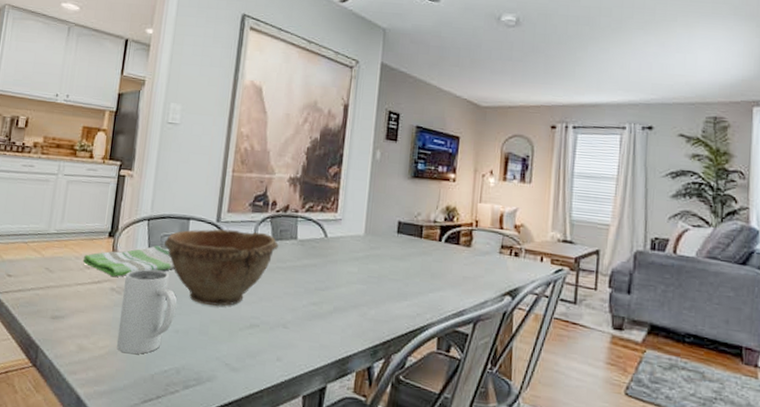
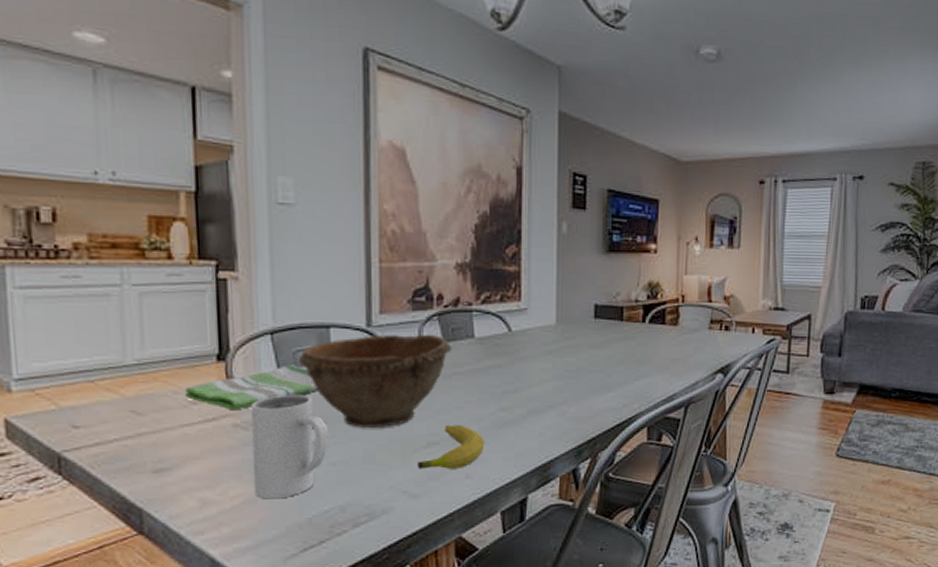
fruit: none [240,311,296,351] -> present [418,424,485,470]

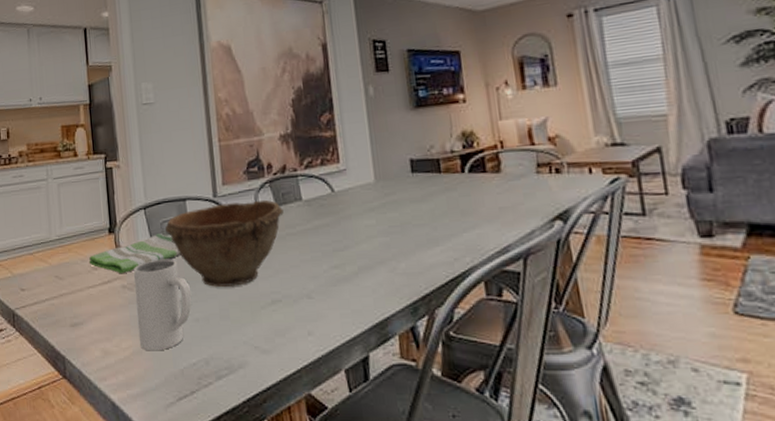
fruit: present [418,424,485,470] -> none [265,282,323,326]

